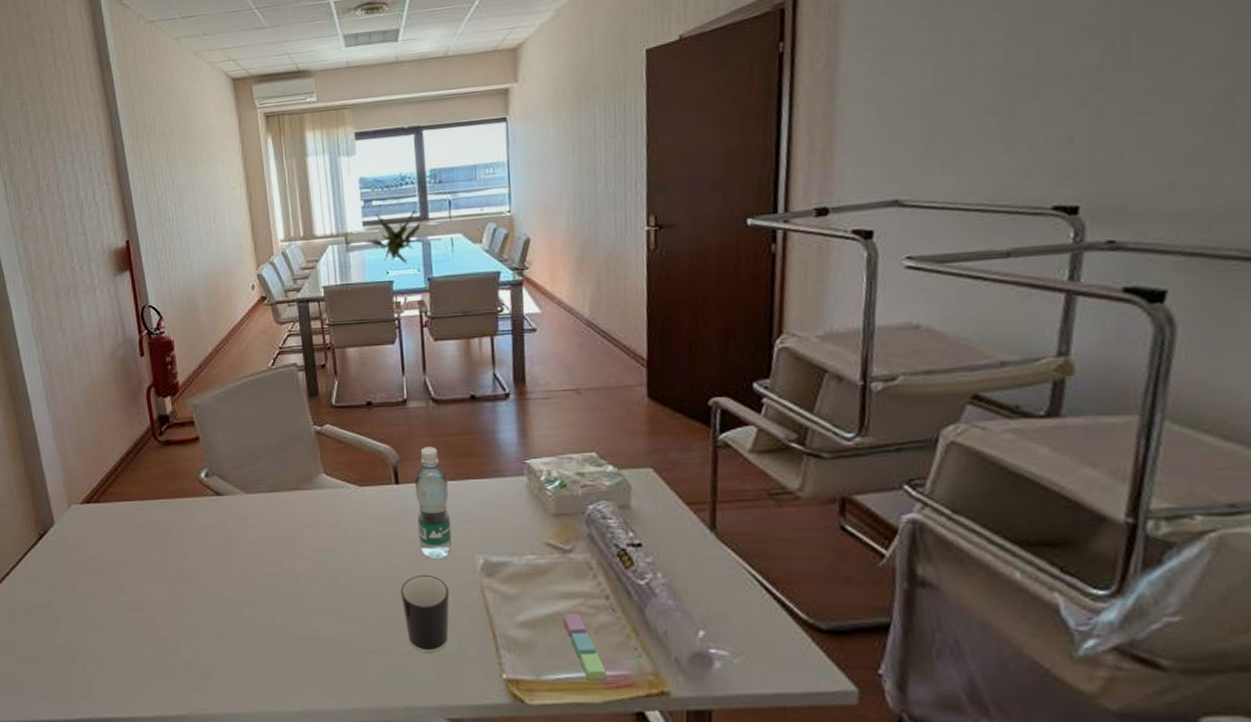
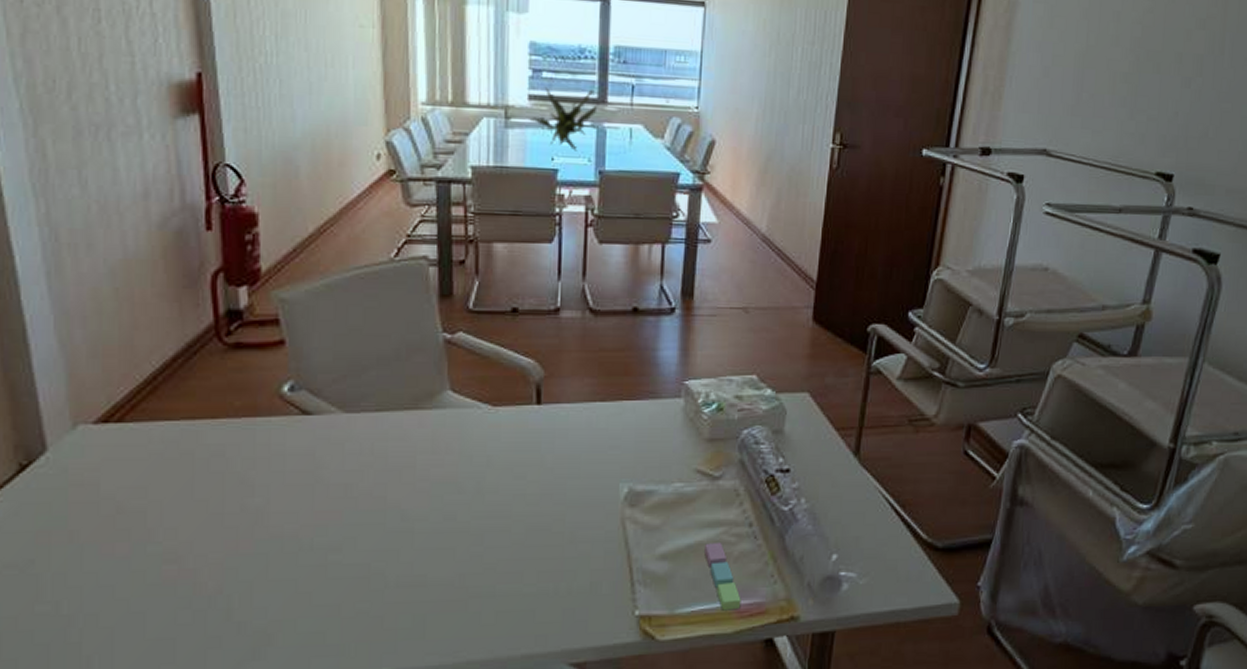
mug: present [400,574,450,654] -> none [530,506,587,594]
bottle: present [415,447,452,560] -> none [557,363,598,489]

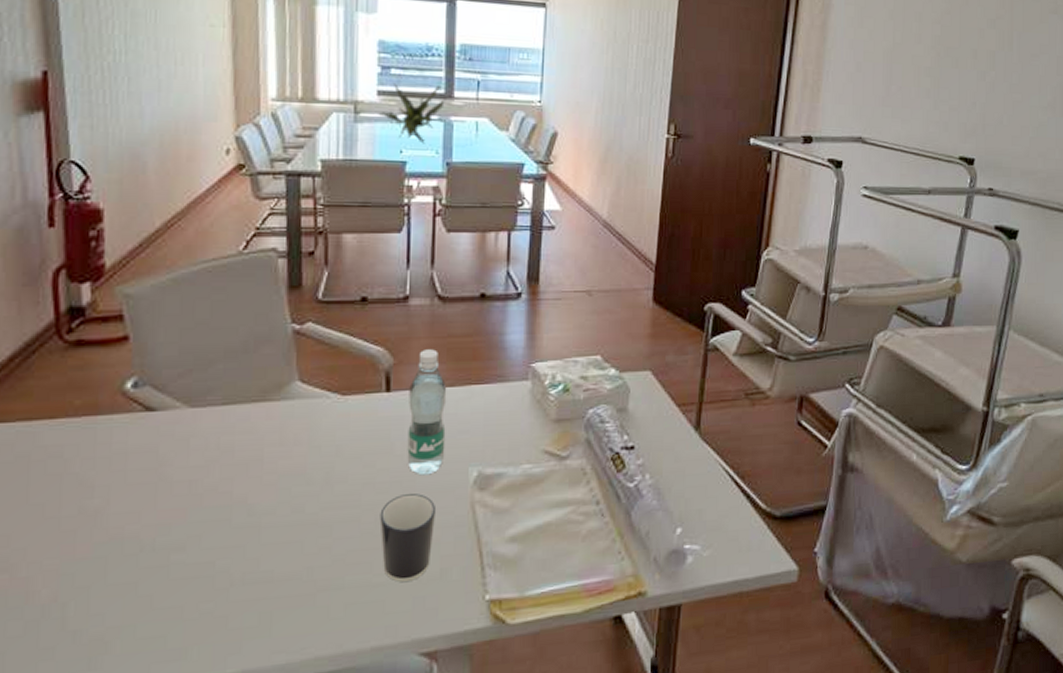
mug: none [530,506,587,594] -> present [379,492,437,583]
bottle: none [557,363,598,489] -> present [407,349,447,476]
sticky notes: present [704,543,741,611] -> none [553,522,590,590]

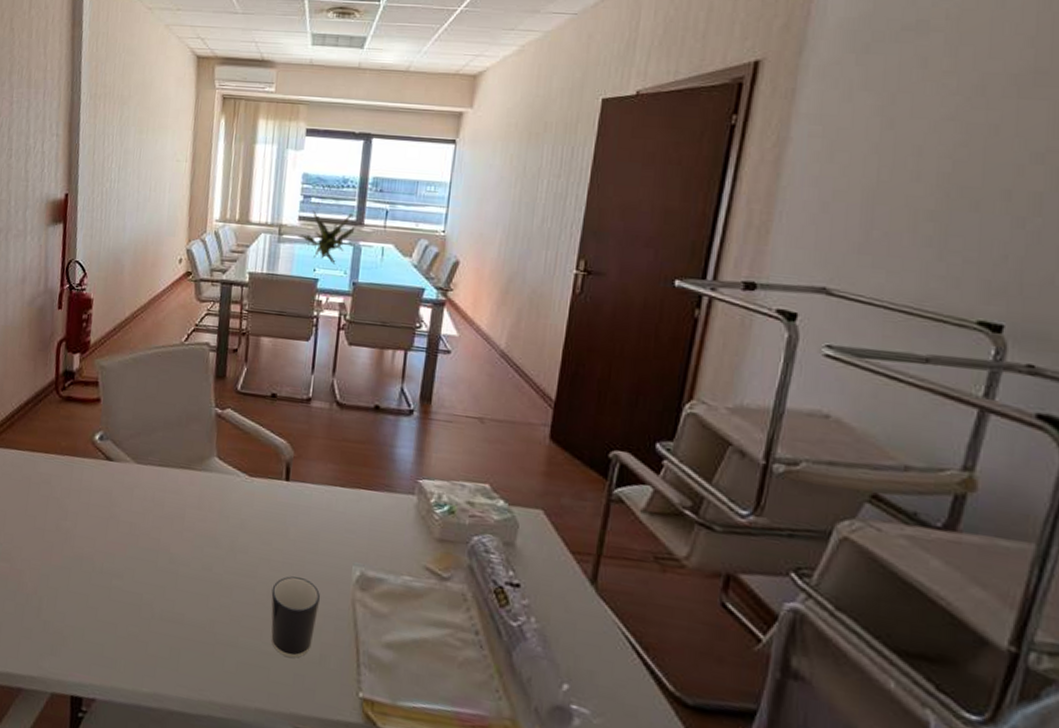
bottle: present [407,349,447,476] -> none [298,448,339,564]

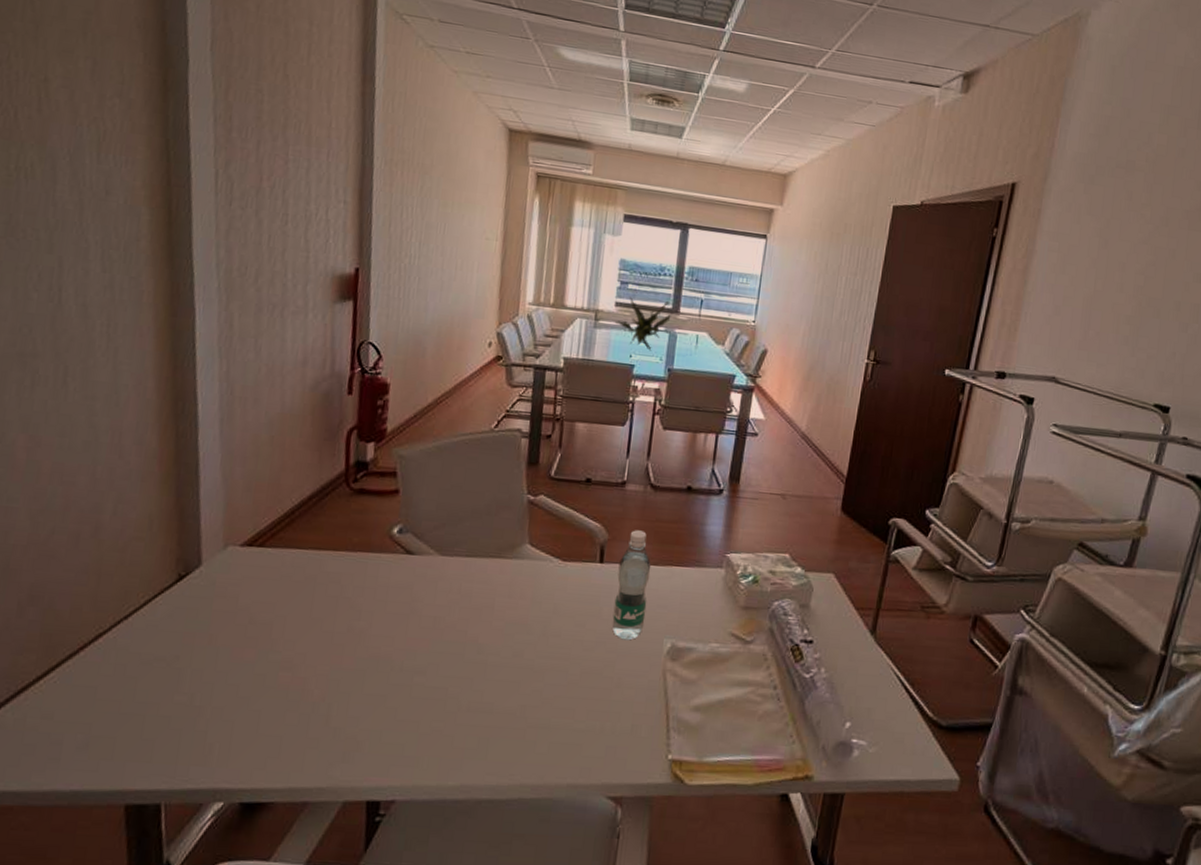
mug: present [271,576,321,658] -> none [583,653,633,732]
bottle: none [298,448,339,564] -> present [612,530,652,641]

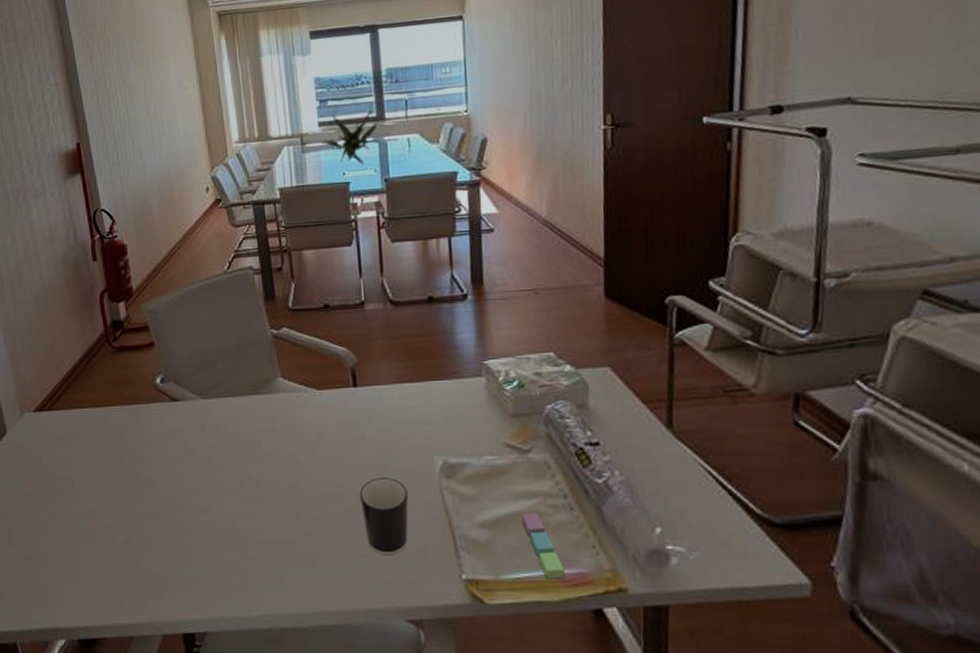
mug: none [583,653,633,732] -> present [359,476,409,556]
bottle: present [612,530,652,641] -> none [373,349,411,462]
sticky notes: none [733,700,762,764] -> present [522,513,565,579]

